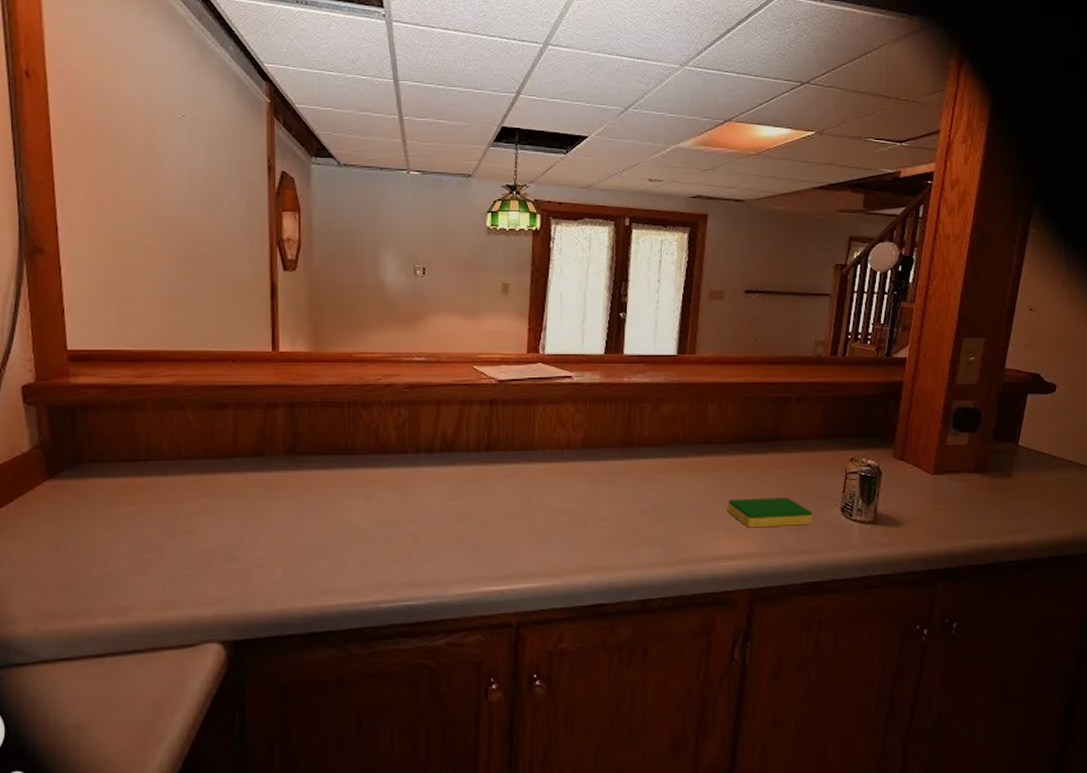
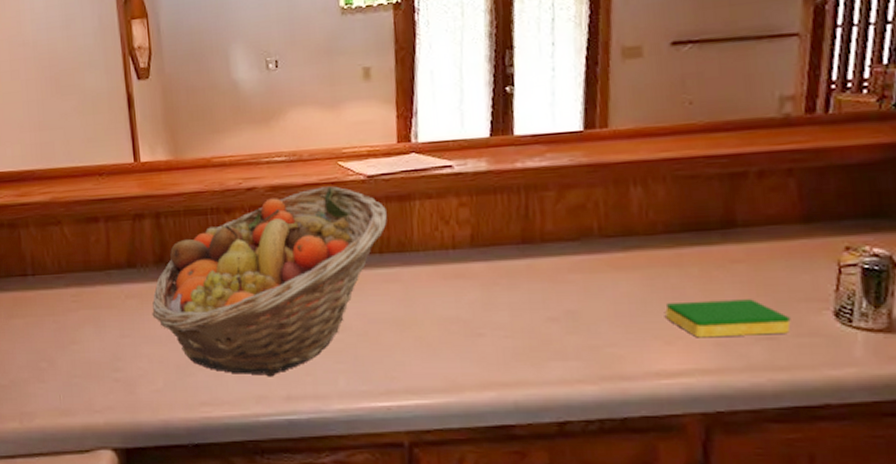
fruit basket: none [277,388,514,565] -> present [152,186,388,377]

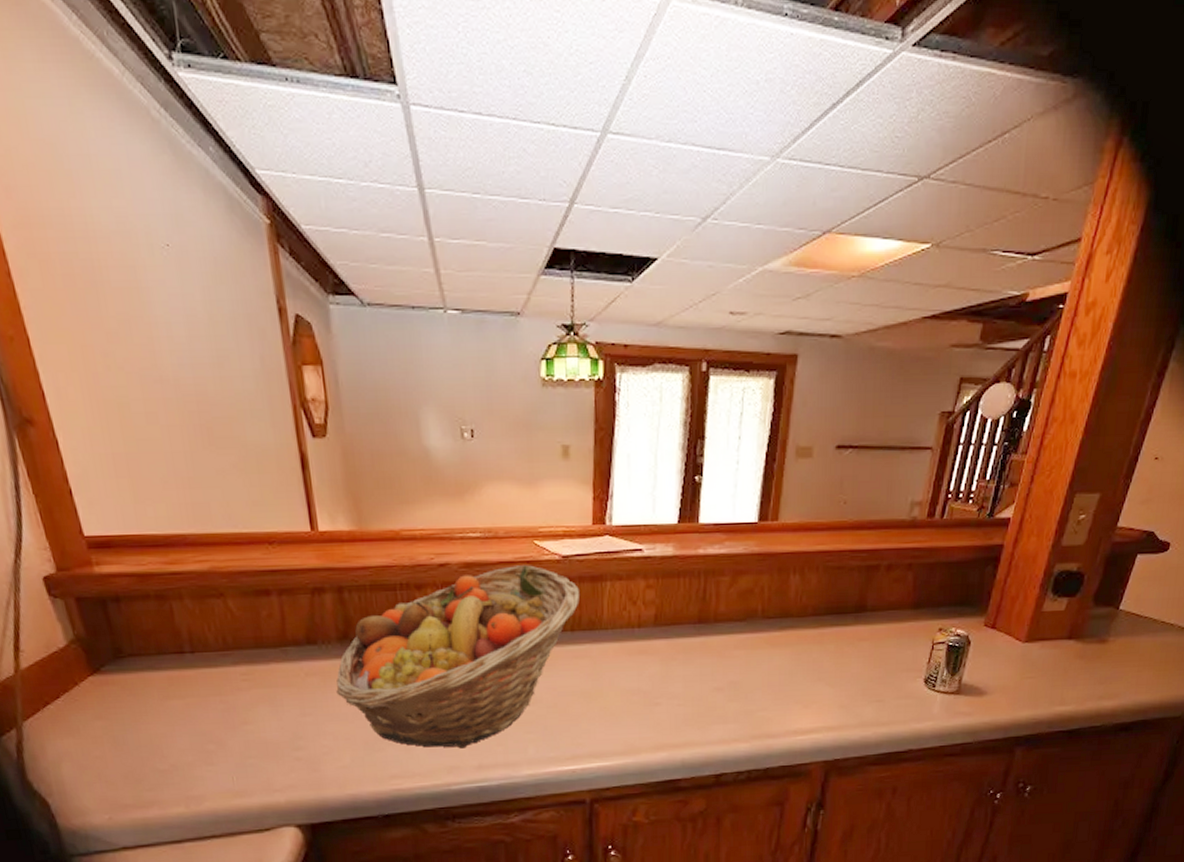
dish sponge: present [665,299,791,338] -> none [806,670,895,702]

